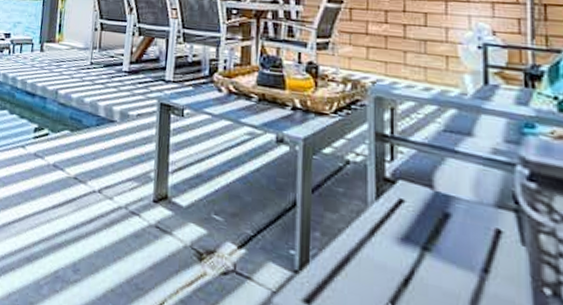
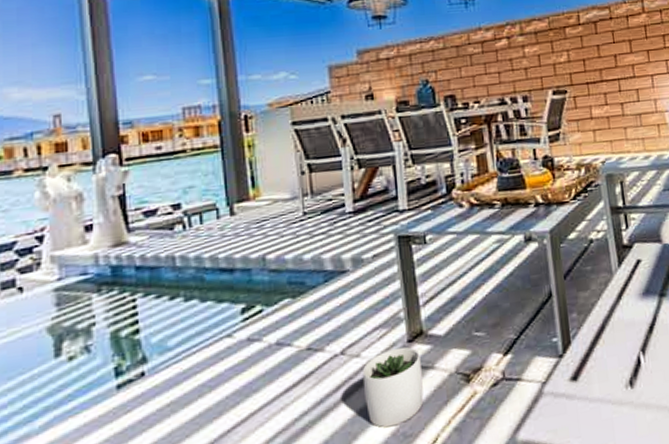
planter: none [110,202,162,275] -> present [362,347,424,428]

